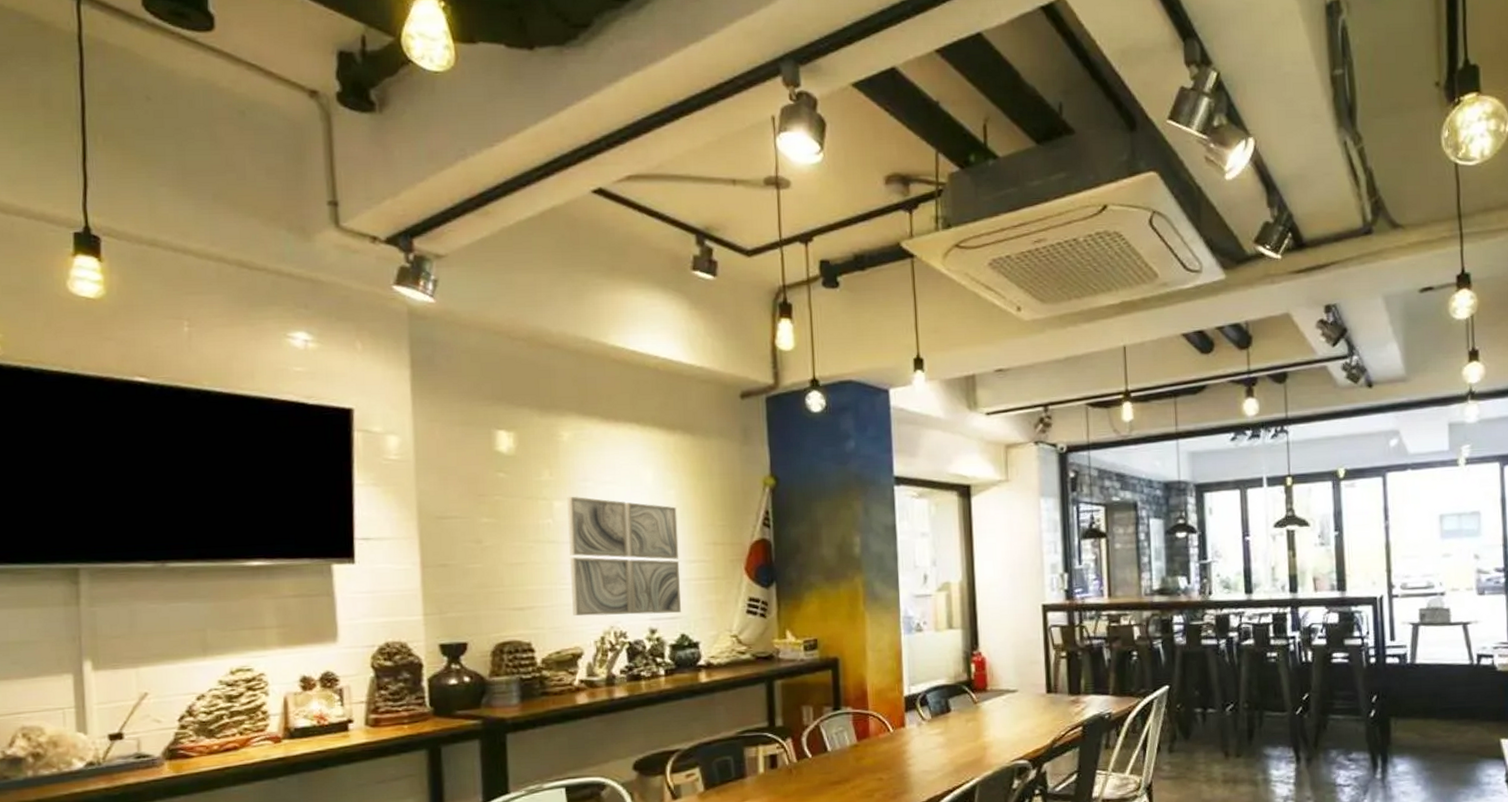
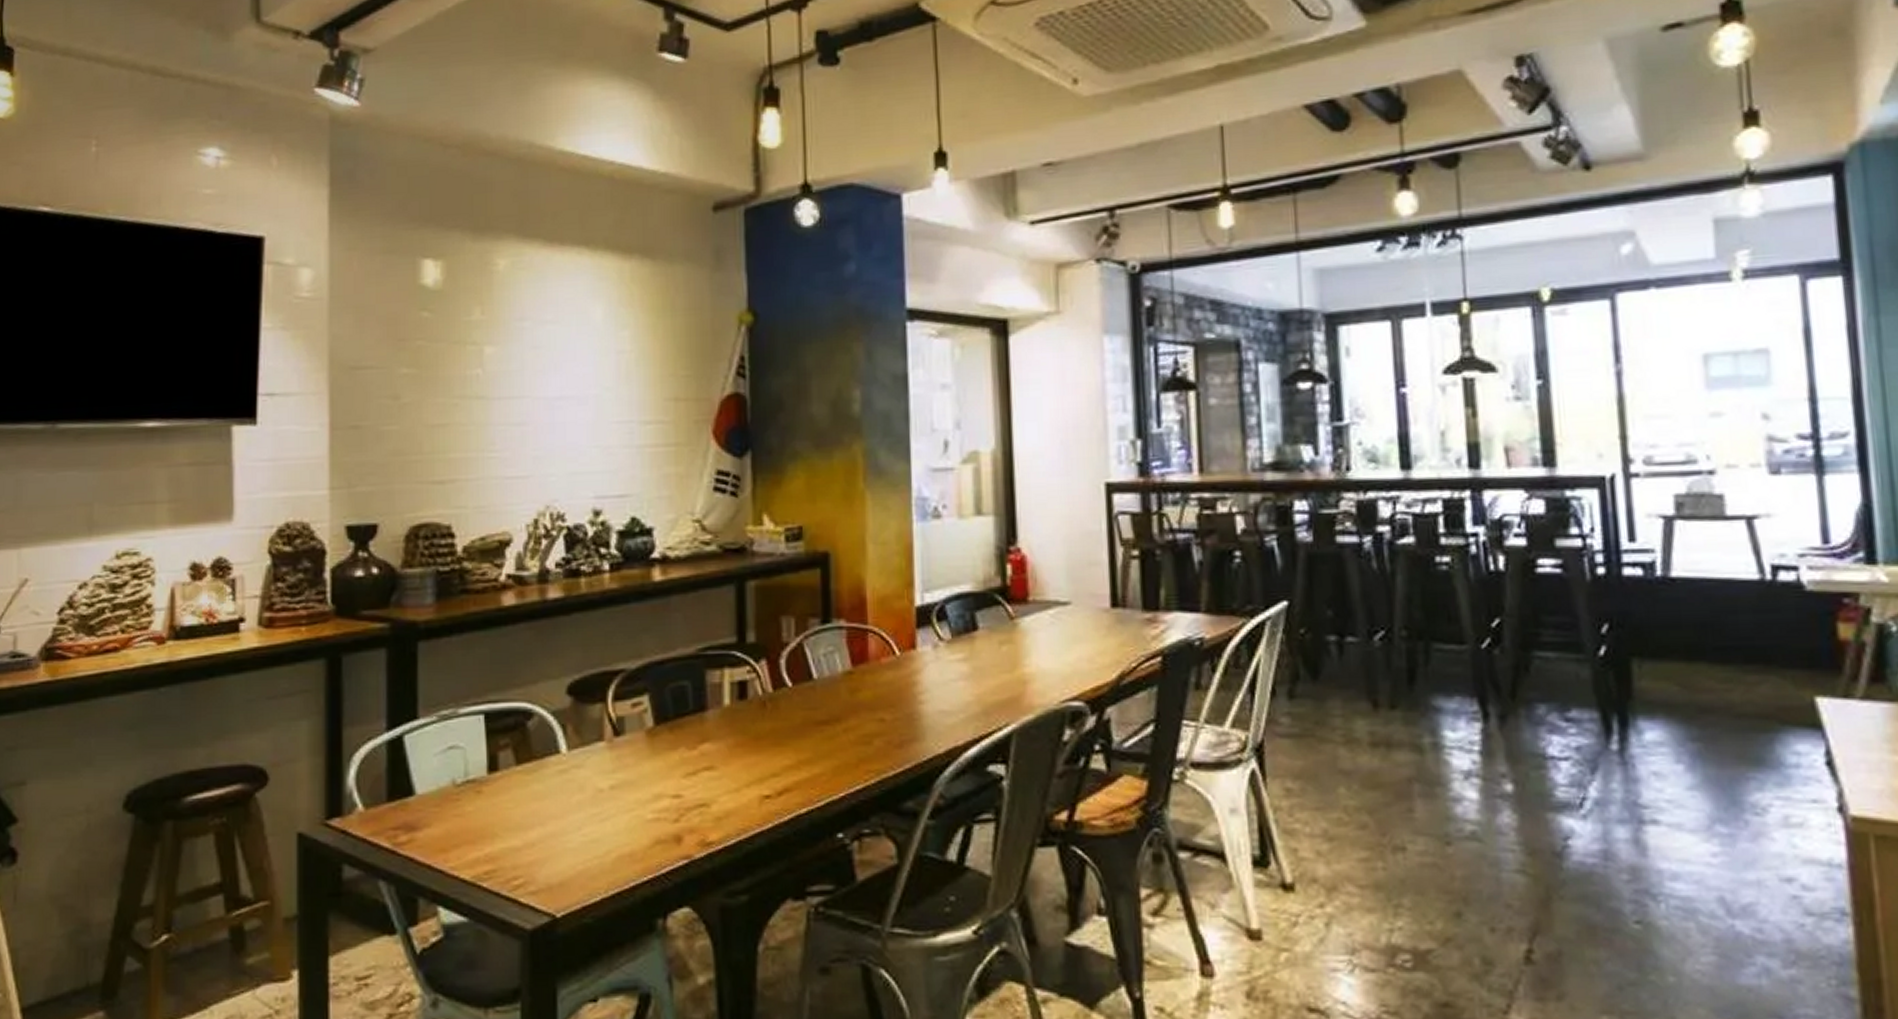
wall art: present [567,496,681,616] -> none [500,339,633,493]

